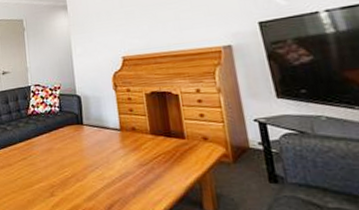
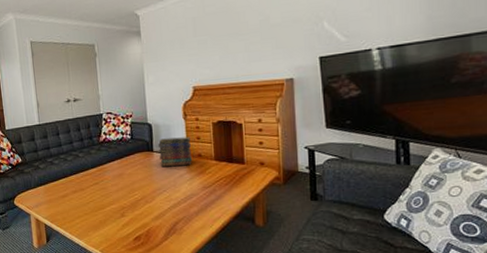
book stack: none [88,109,126,141] -> present [158,136,192,166]

